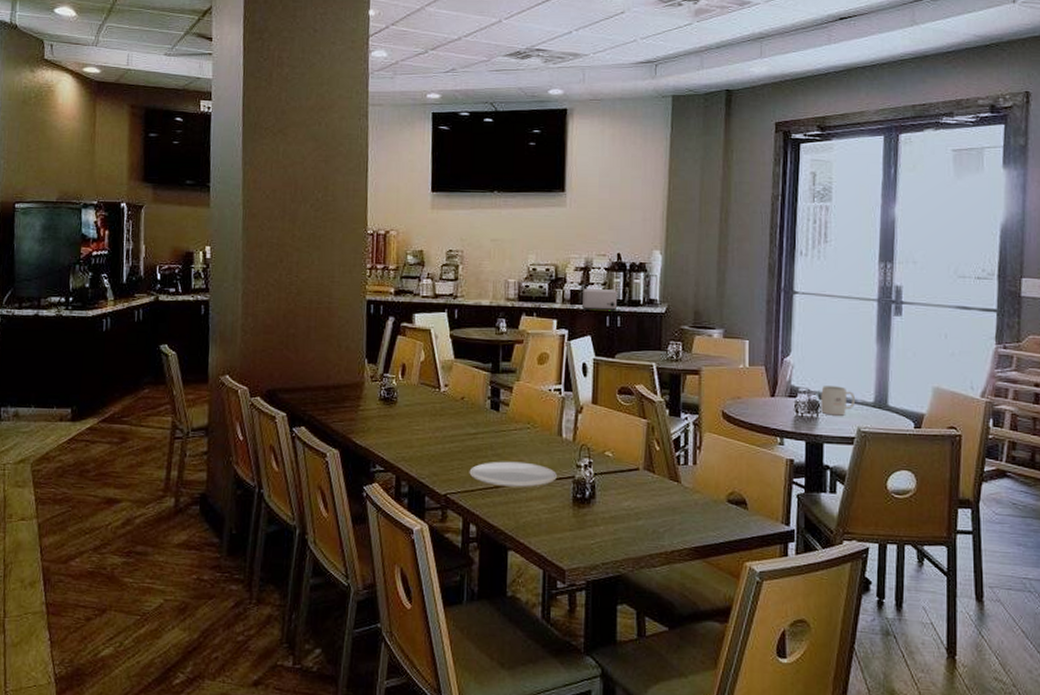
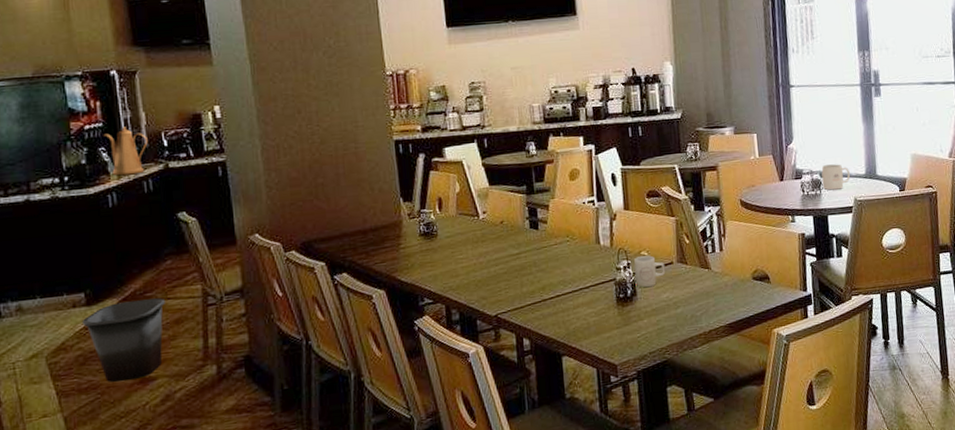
waste bin: none [65,422,138,499] -> present [81,298,165,382]
coffee pot: none [106,257,144,303] -> present [102,127,148,176]
plate: present [469,461,557,488] -> none [516,272,600,300]
toaster: present [582,289,618,311] -> none [604,102,637,125]
mug: none [595,456,630,492] -> present [633,255,666,288]

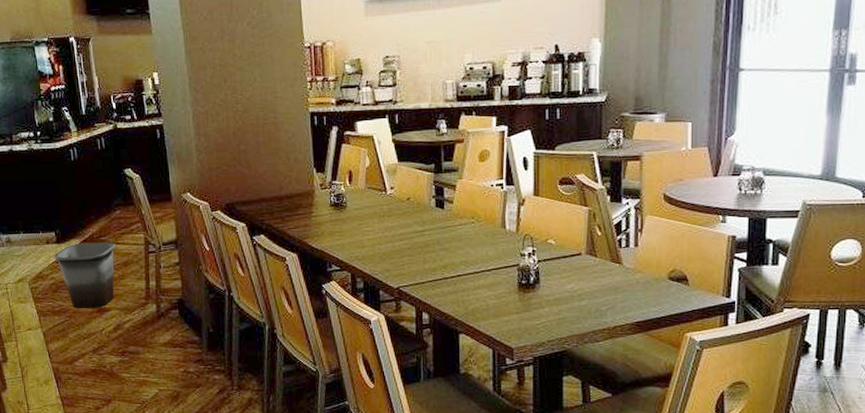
coffee pot: present [102,127,148,176] -> none [64,89,100,133]
mug: present [633,255,666,288] -> none [539,244,573,277]
mug: present [821,164,851,191] -> none [765,161,802,191]

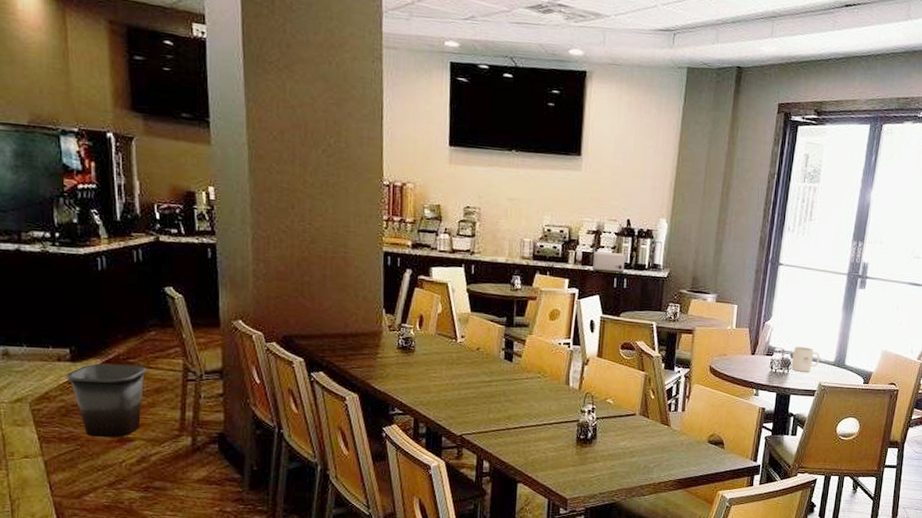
toaster: none [521,82,557,105] -> present [593,251,626,274]
mug: none [765,161,802,191] -> present [791,346,821,372]

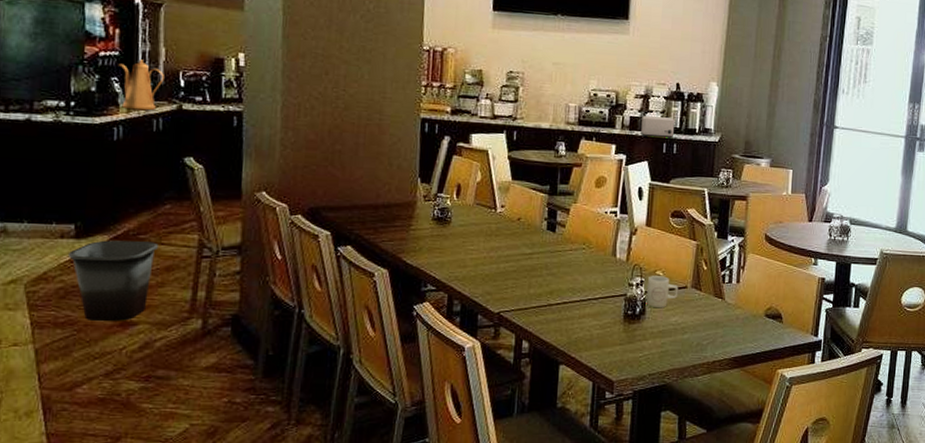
coffee pot: none [95,192,140,243] -> present [116,59,164,111]
mug: none [597,403,628,434] -> present [646,276,679,309]
mug: present [791,346,821,372] -> none [851,212,881,239]

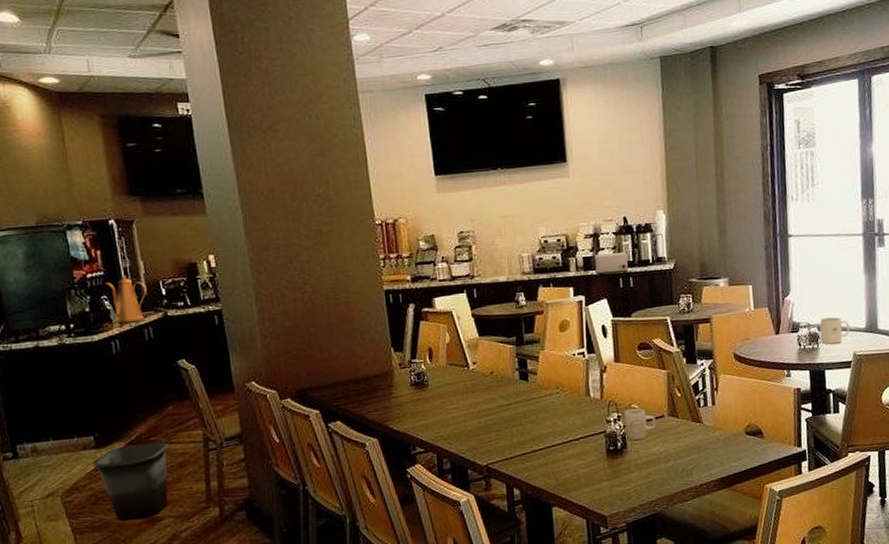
mug: none [851,212,881,239] -> present [819,317,850,345]

